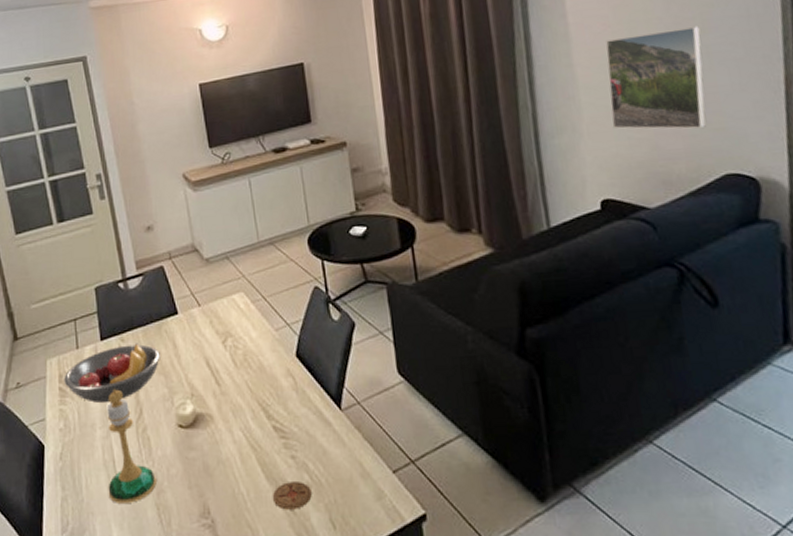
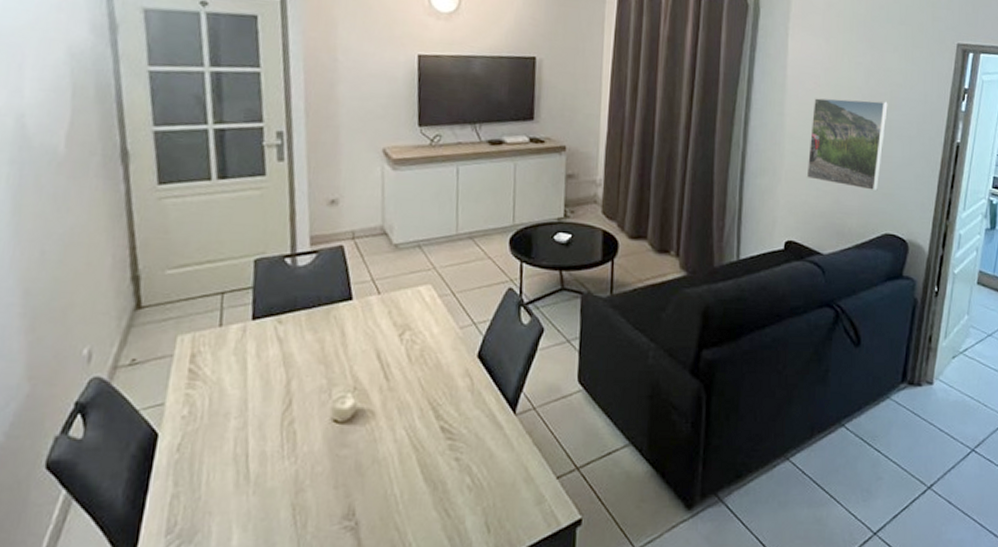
fruit bowl: present [64,343,160,403] -> none [196,327,324,389]
candle holder: present [106,388,156,503] -> none [234,374,297,502]
coaster: present [273,482,312,510] -> none [428,484,471,513]

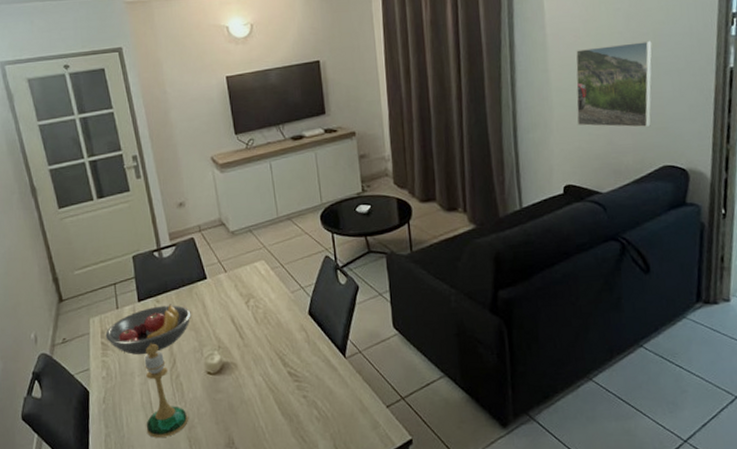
fruit bowl: none [196,327,324,389] -> present [105,304,191,355]
candle holder: none [234,374,297,502] -> present [144,342,188,438]

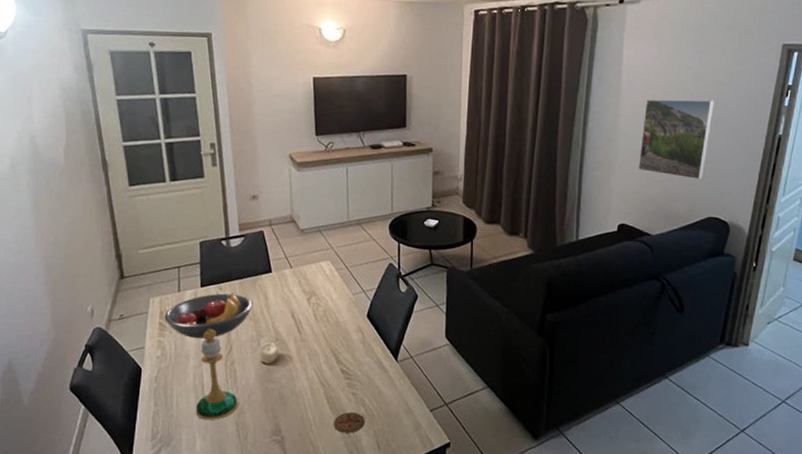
coaster: none [287,416,320,439] -> present [334,412,365,433]

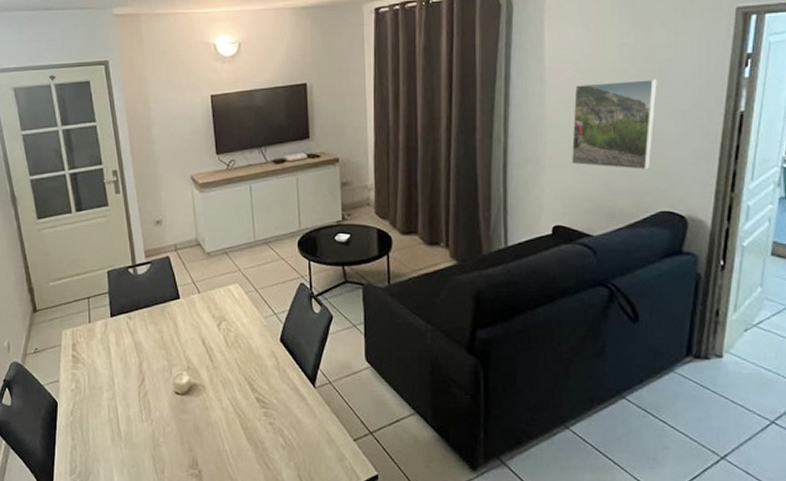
fruit bowl: present [164,292,253,338] -> none [77,321,162,369]
candle holder: present [195,327,238,420] -> none [111,358,153,454]
coaster: present [334,412,365,433] -> none [252,444,285,466]

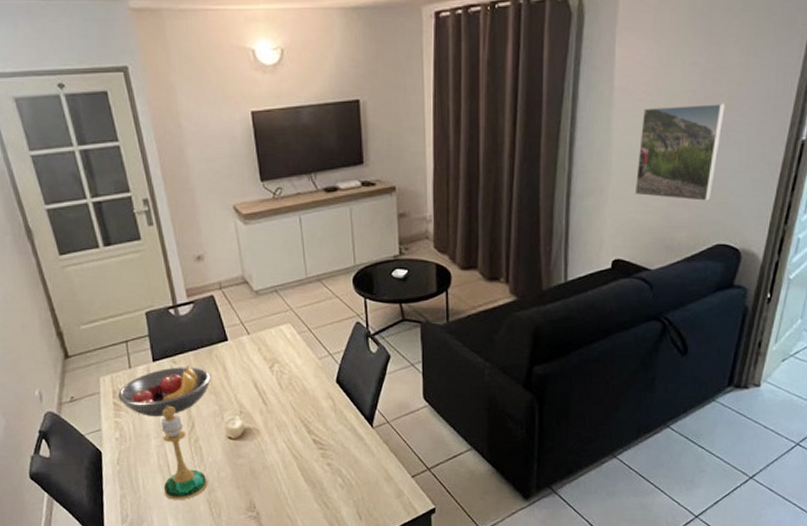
fruit bowl: none [77,321,162,369] -> present [117,365,211,416]
candle holder: none [111,358,153,454] -> present [160,404,208,500]

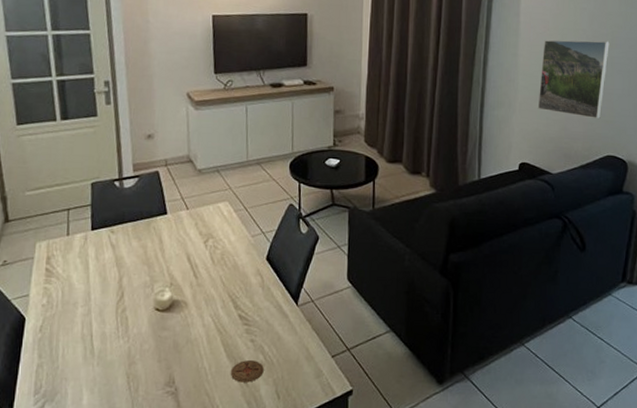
fruit bowl: present [117,365,211,416] -> none [51,236,146,284]
candle holder: present [160,404,208,500] -> none [83,273,129,372]
coaster: none [311,483,343,505] -> present [231,360,264,383]

